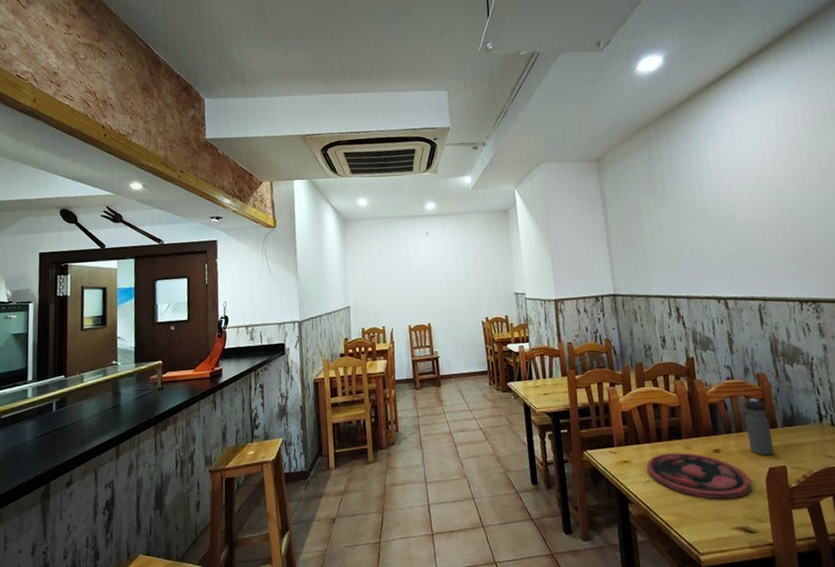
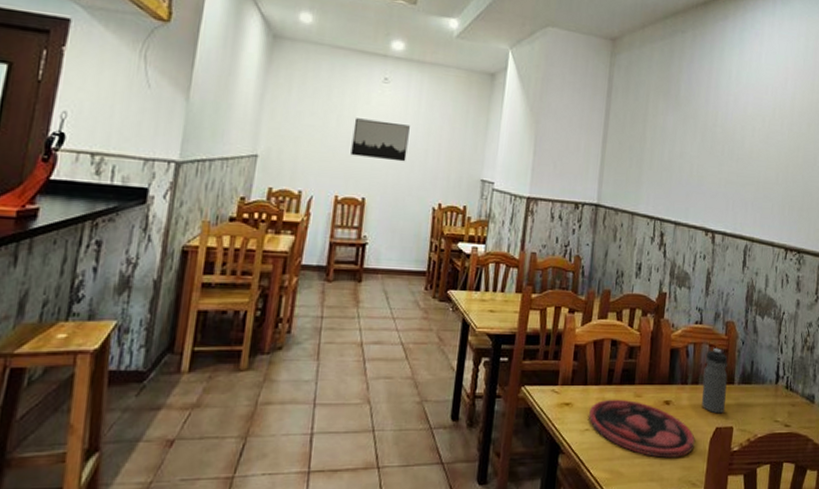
wall art: none [411,263,454,294] -> present [350,118,410,162]

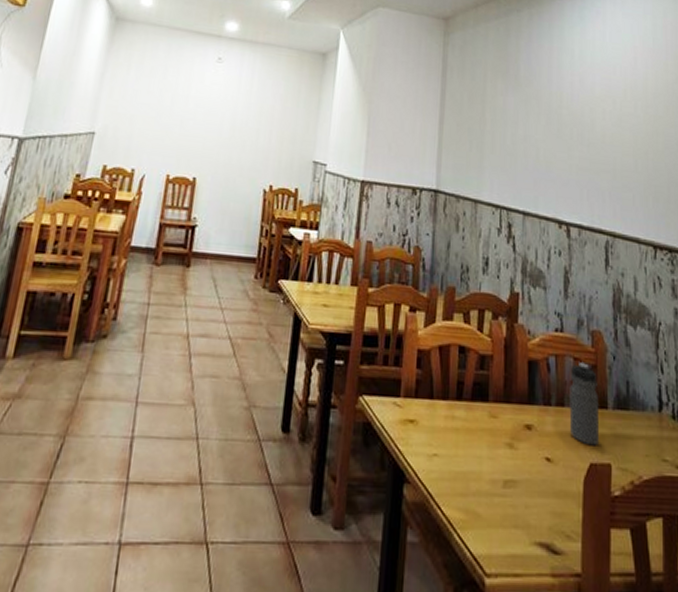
wall art: present [350,118,410,162] -> none [183,97,242,141]
plate: present [589,399,695,458] -> none [437,418,565,499]

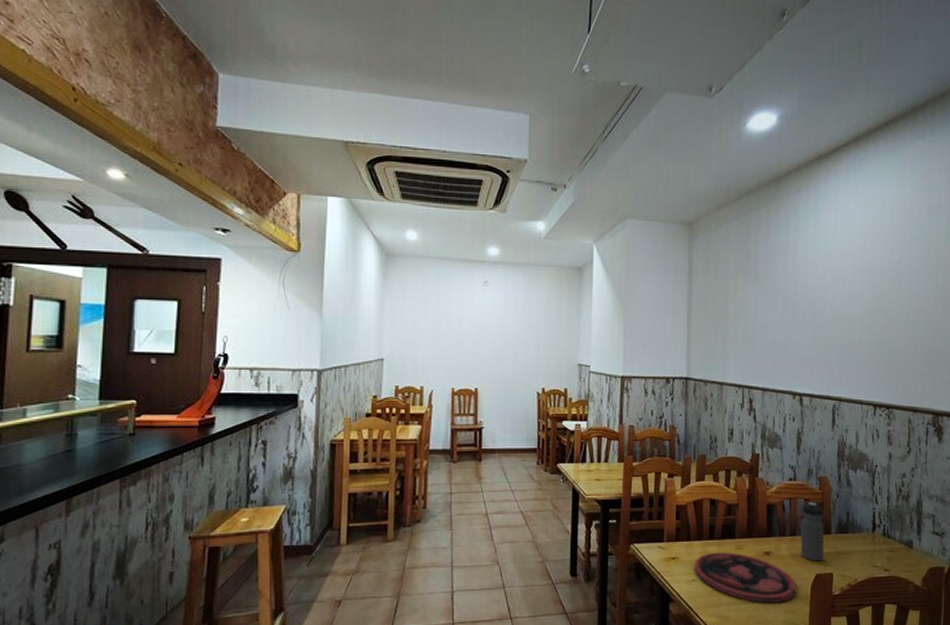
plate: none [437,418,565,499] -> present [695,552,796,603]

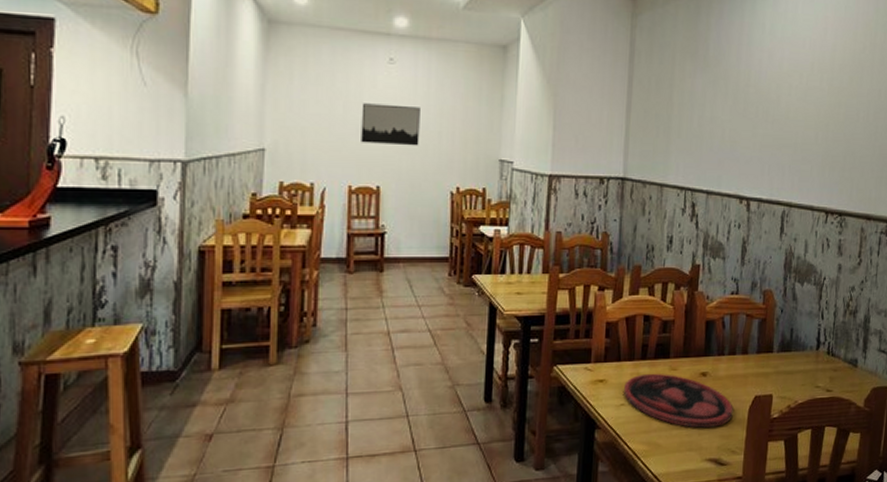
wall art: none [461,319,510,354] -> present [361,103,420,146]
water bottle: present [800,502,825,562] -> none [739,318,766,383]

